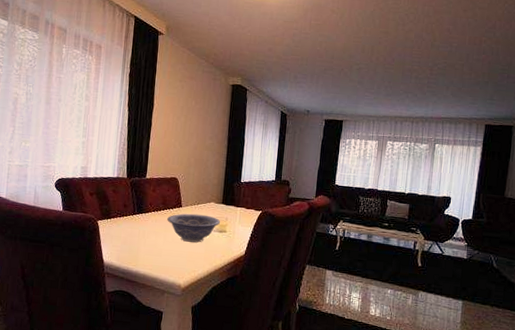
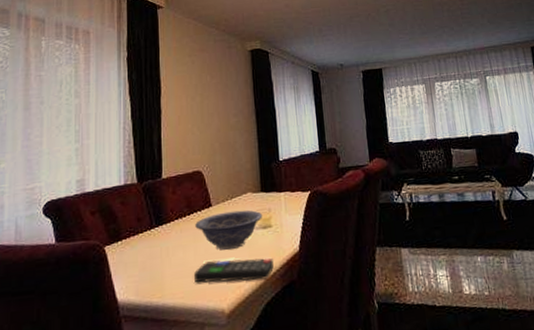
remote control: none [161,248,223,270] -> present [194,258,274,283]

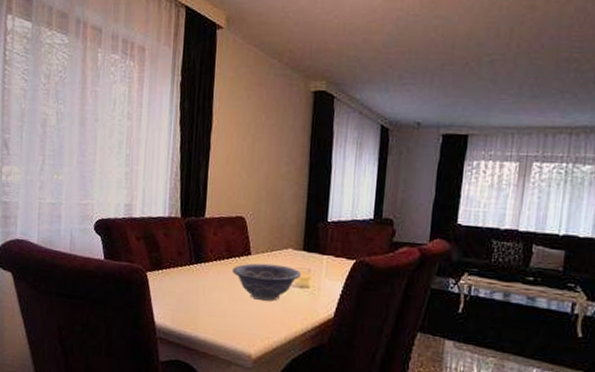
remote control: present [194,258,274,283] -> none [226,307,305,337]

